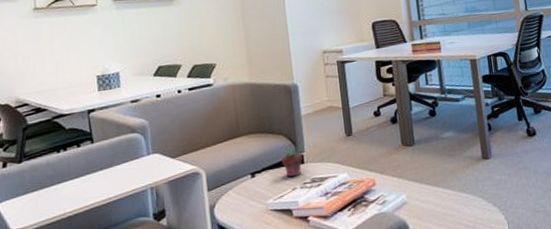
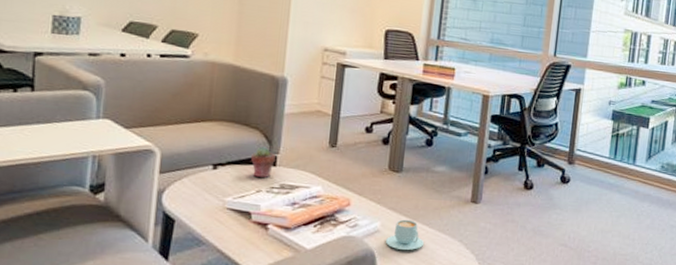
cappuccino: none [413,186,449,216] -> present [385,219,425,250]

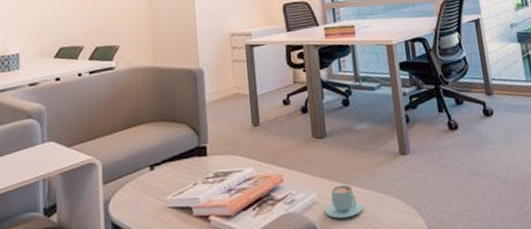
potted succulent: present [251,146,276,178] -> none [183,138,205,171]

